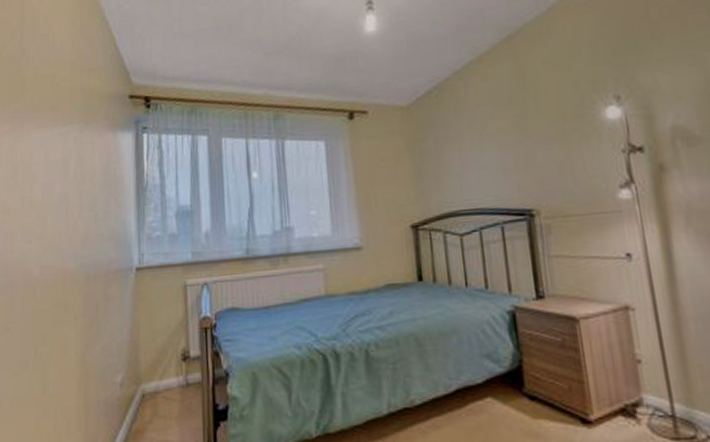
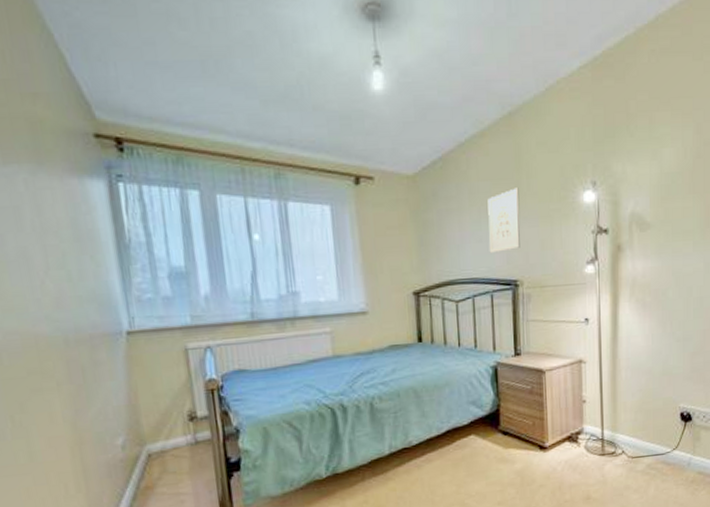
wall art: none [490,109,533,180] -> present [487,187,520,253]

